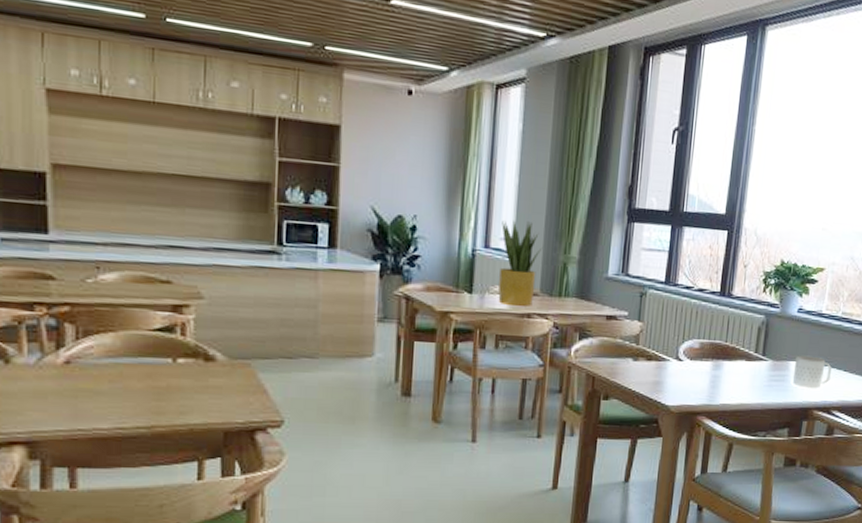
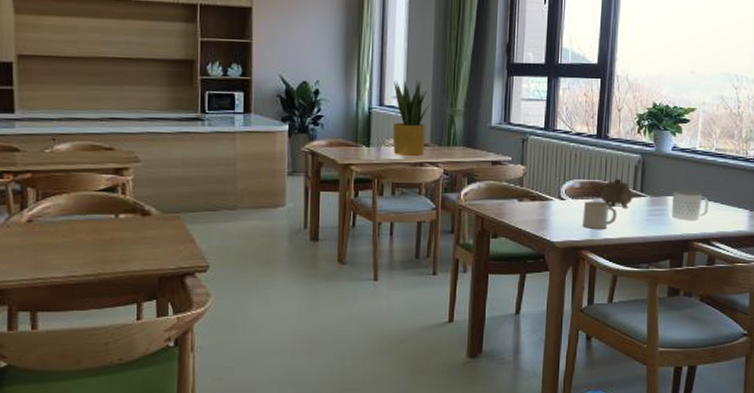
mug: none [700,363,737,394] -> present [582,201,617,229]
teapot: none [720,339,755,371] -> present [600,178,633,207]

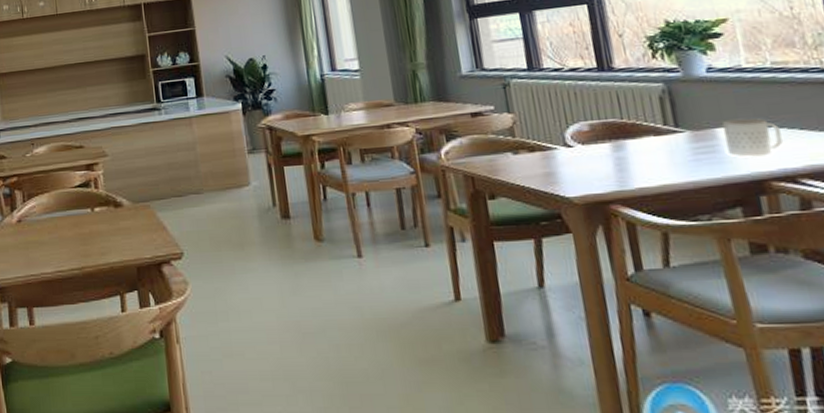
planter: present [393,80,431,156] -> none [343,39,390,120]
mug: present [582,201,617,229] -> none [599,144,650,178]
teapot: present [600,178,633,207] -> none [619,114,667,149]

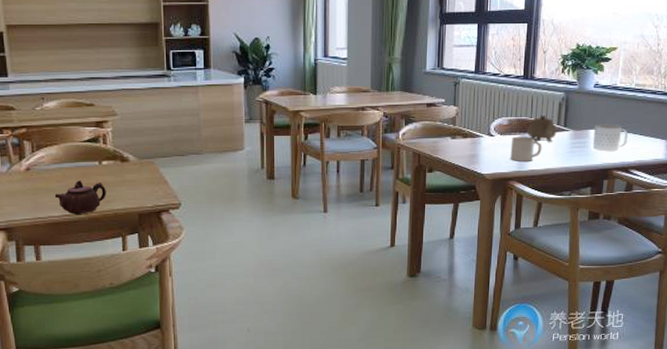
teapot: none [46,231,101,270] -> present [54,180,106,214]
mug: none [599,144,650,178] -> present [510,136,542,161]
teapot: none [619,114,667,149] -> present [526,115,557,141]

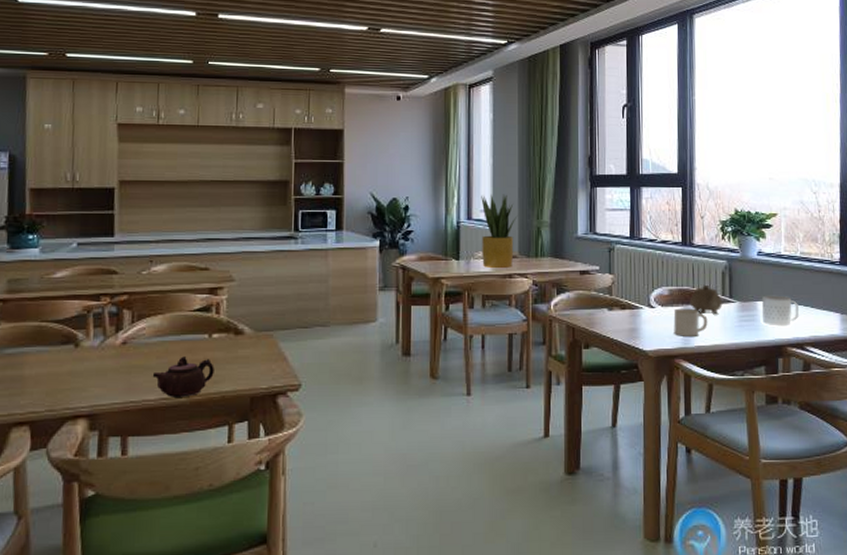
planter: none [337,32,371,101] -> present [481,194,518,268]

